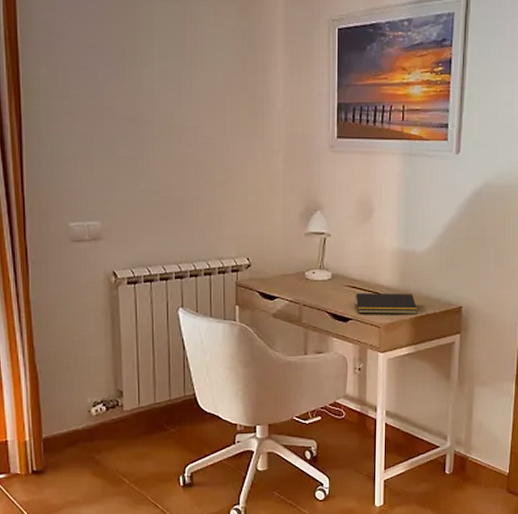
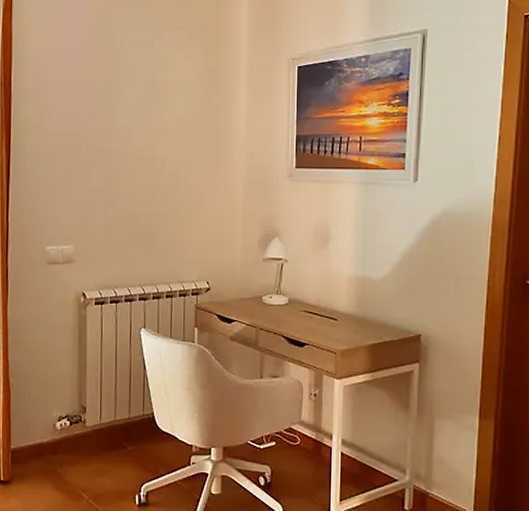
notepad: present [355,293,418,314] -> none [311,319,376,341]

